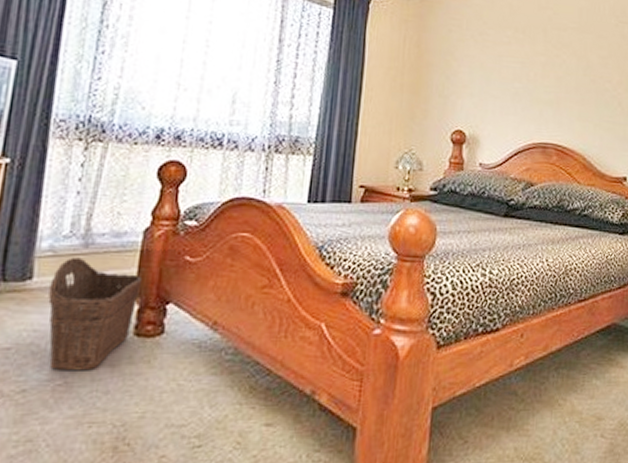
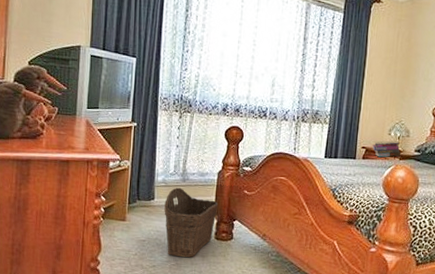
books: none [374,176,413,200] -> present [372,140,401,158]

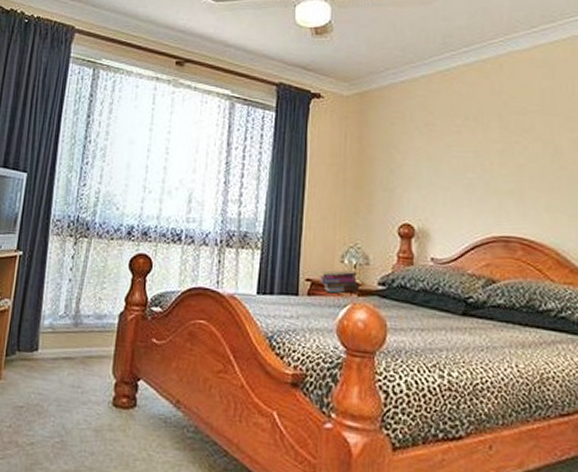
wicker basket: present [164,187,219,258] -> none [49,334,119,433]

